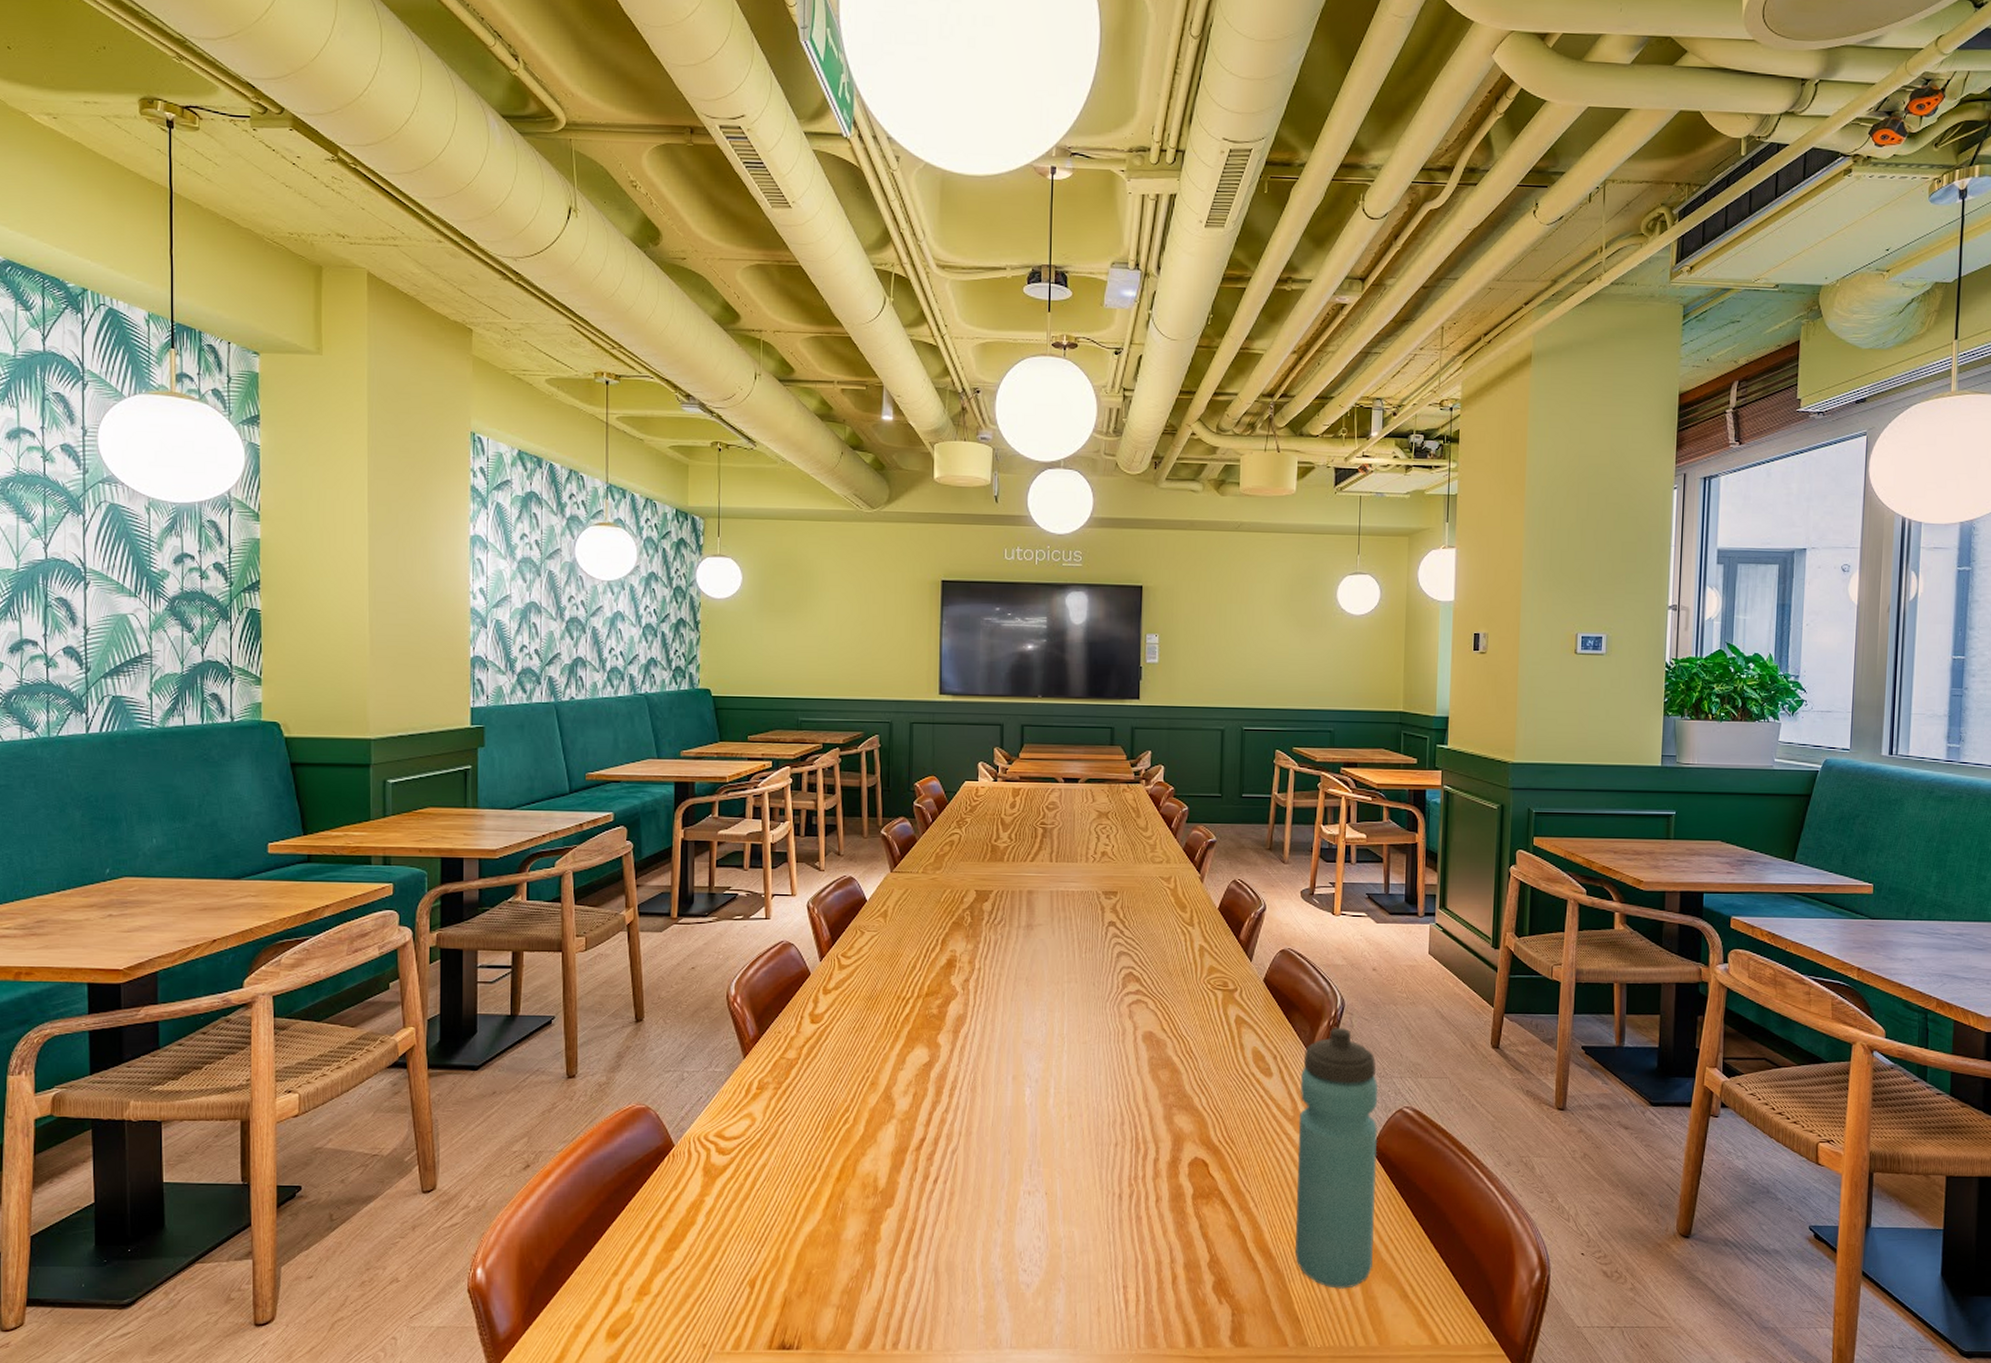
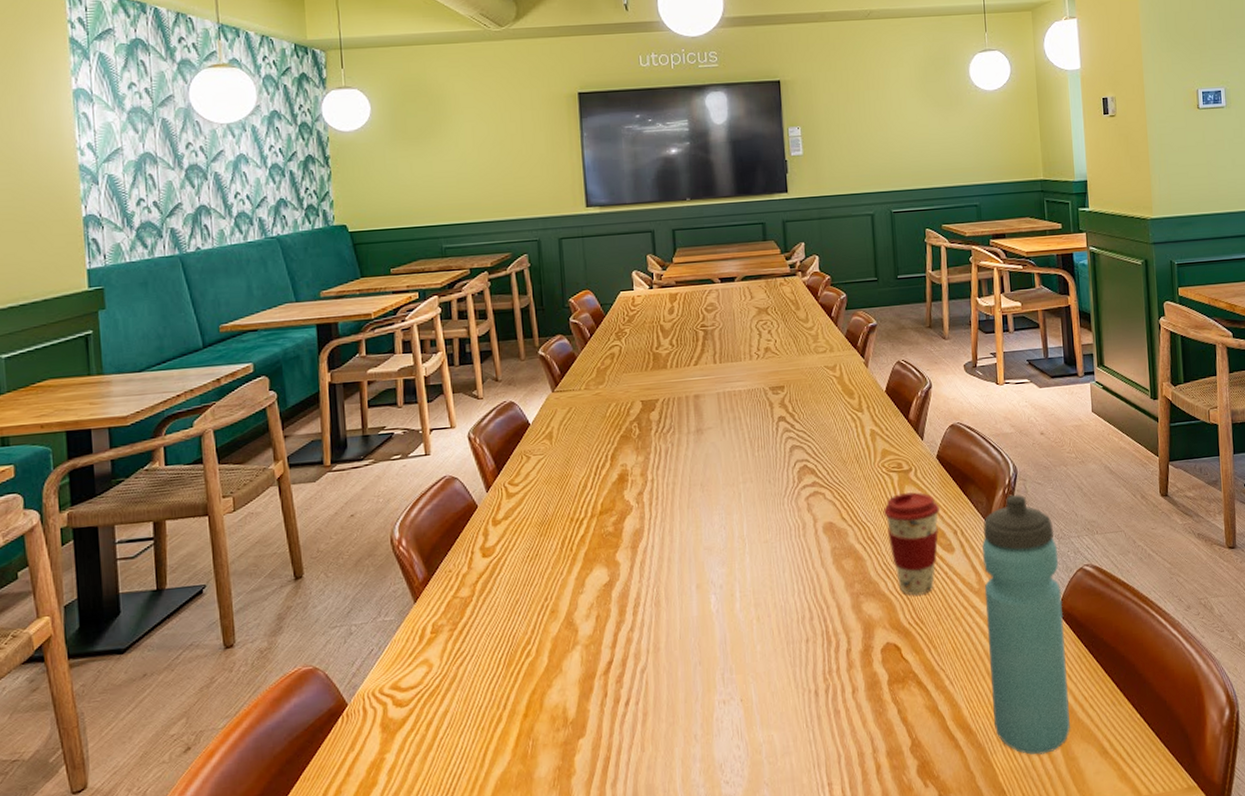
coffee cup: none [1204,1012,1262,1115] -> present [883,492,941,596]

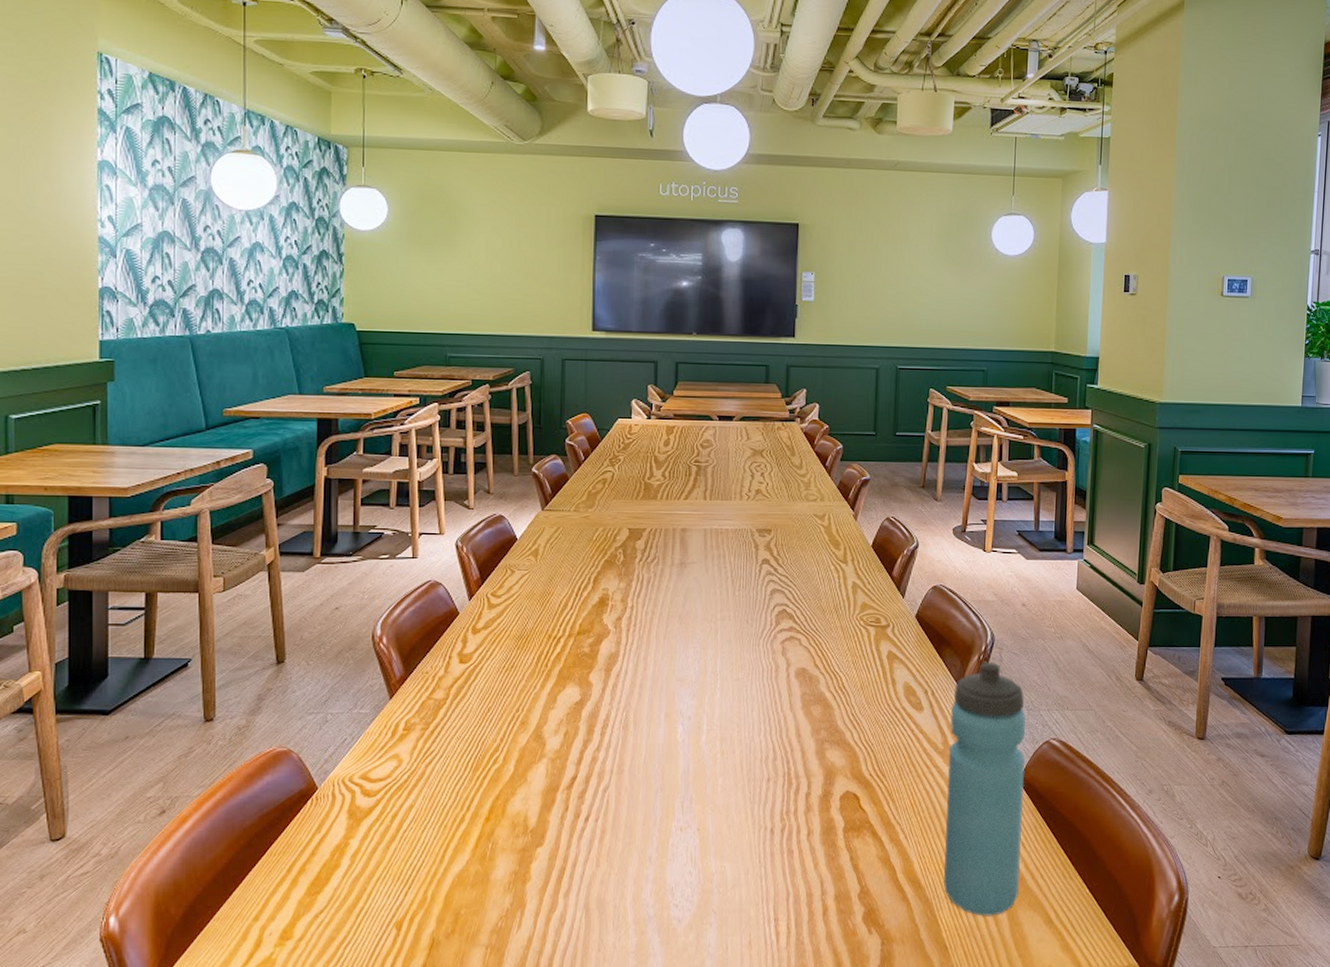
coffee cup: present [883,492,941,596] -> none [856,648,914,749]

